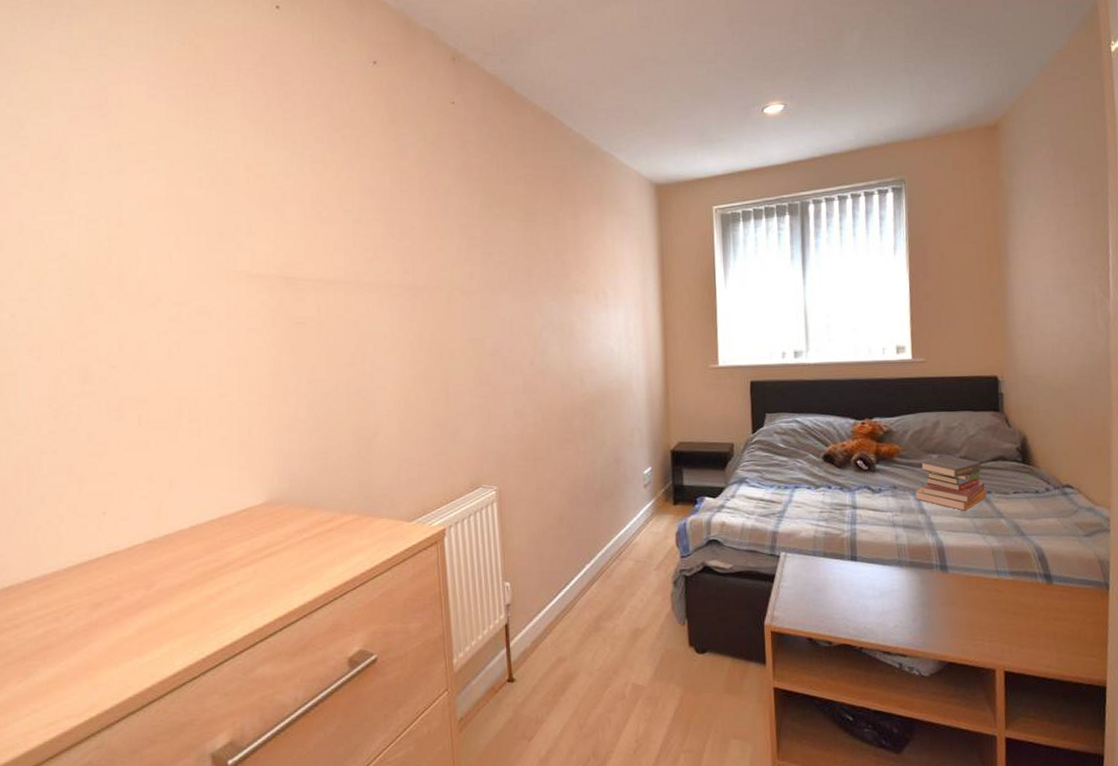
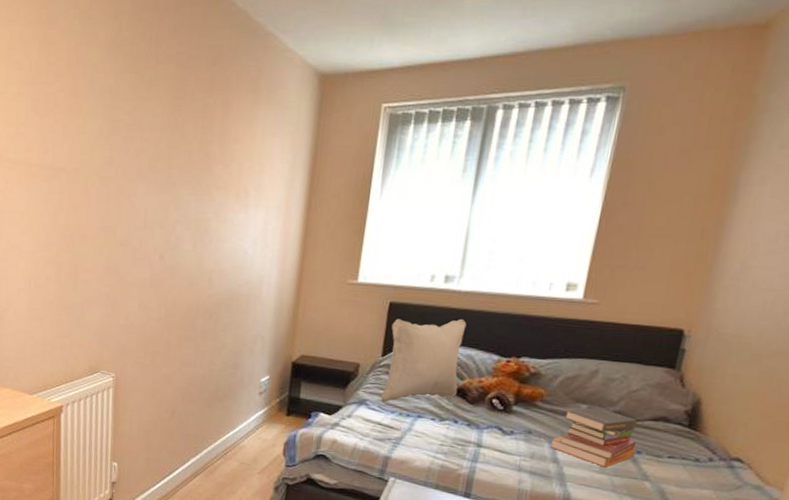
cushion: none [756,389,825,478] -> present [380,318,467,403]

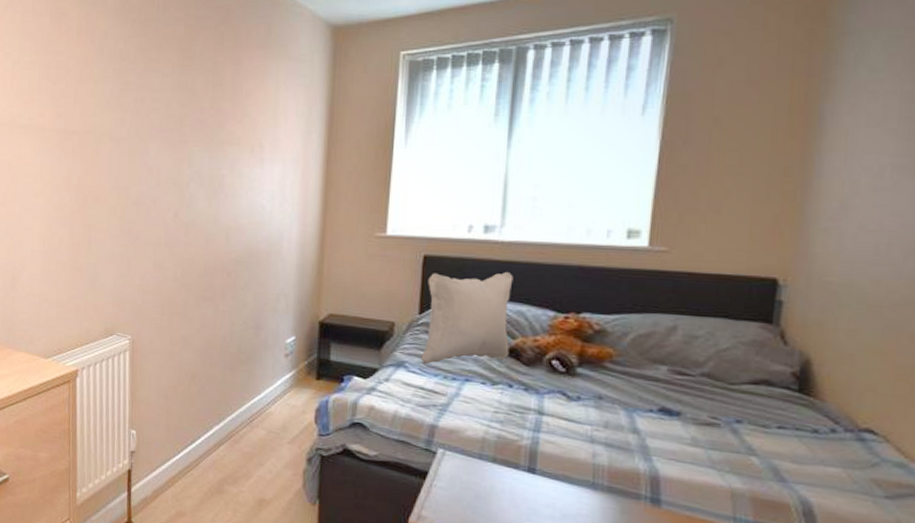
books: present [550,406,638,468] -> none [627,368,735,439]

